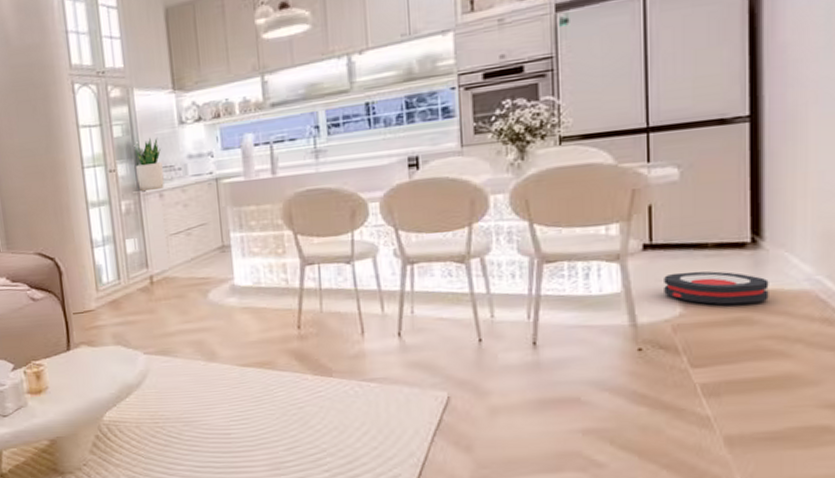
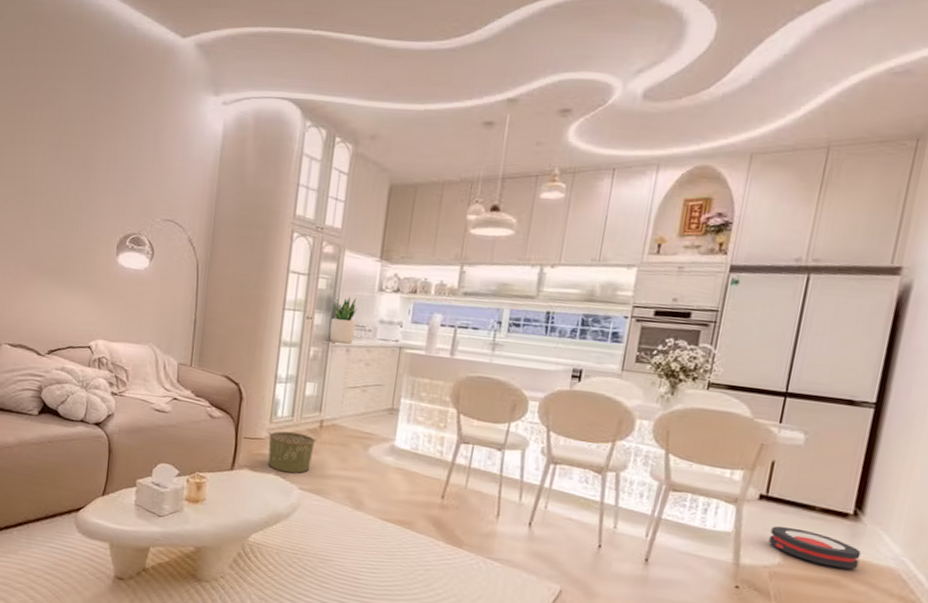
basket: none [97,295,151,340] -> present [268,431,317,474]

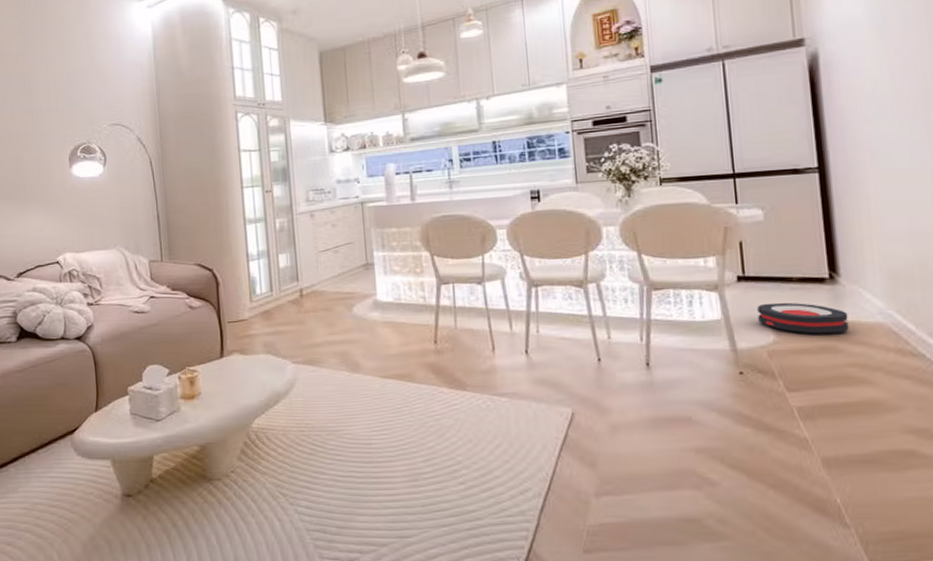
basket: present [268,431,317,474] -> none [251,306,300,349]
planter: present [329,296,357,345] -> none [289,163,315,212]

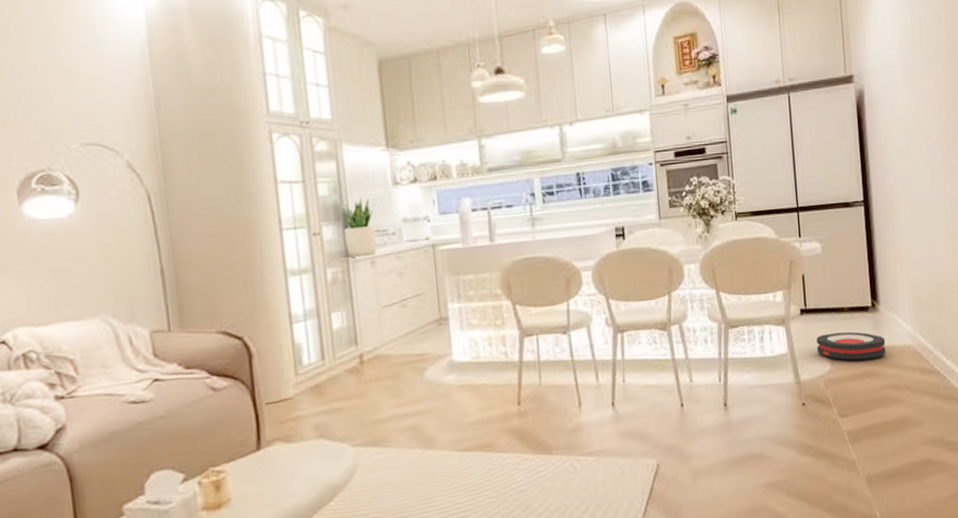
planter: none [289,163,315,212] -> present [342,198,377,259]

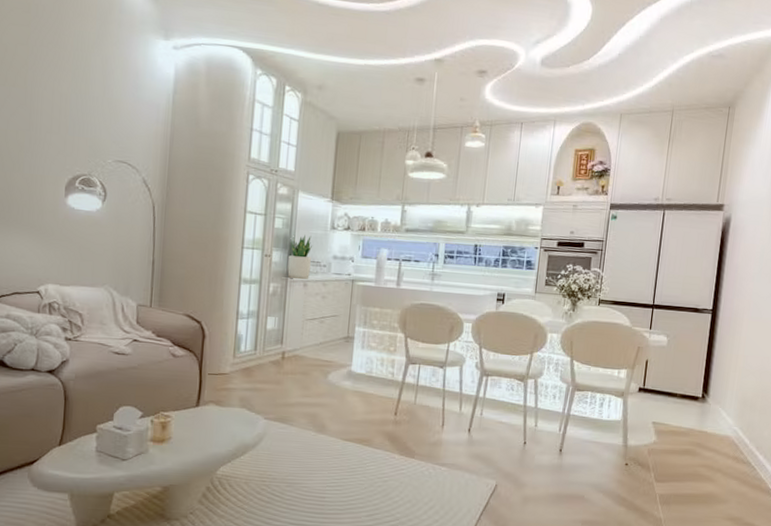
robot vacuum: present [816,331,886,361] -> none [647,411,708,441]

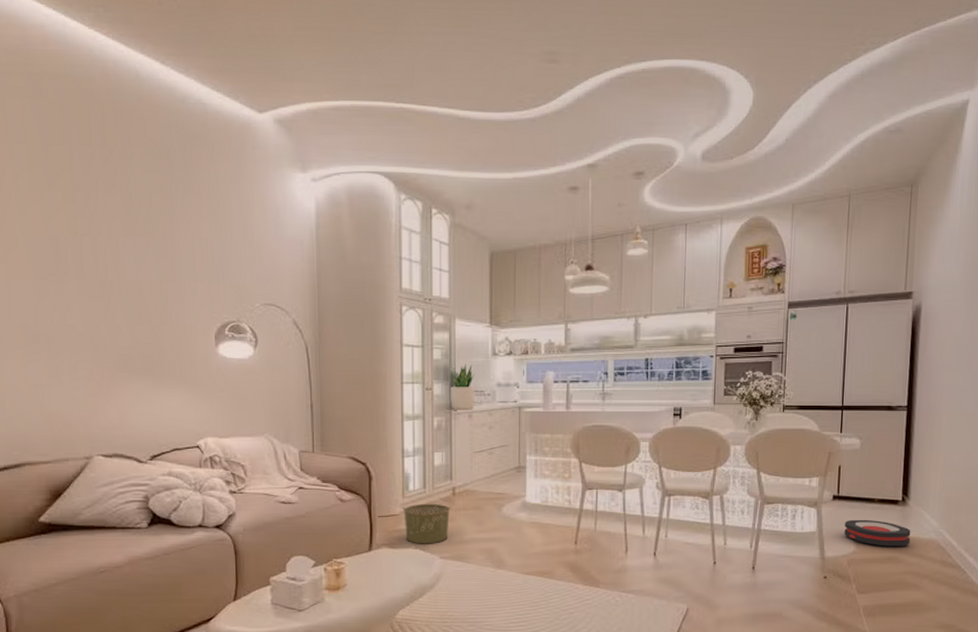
basket: none [232,364,279,405] -> present [402,503,451,544]
robot vacuum: none [647,411,708,441] -> present [844,519,911,547]

